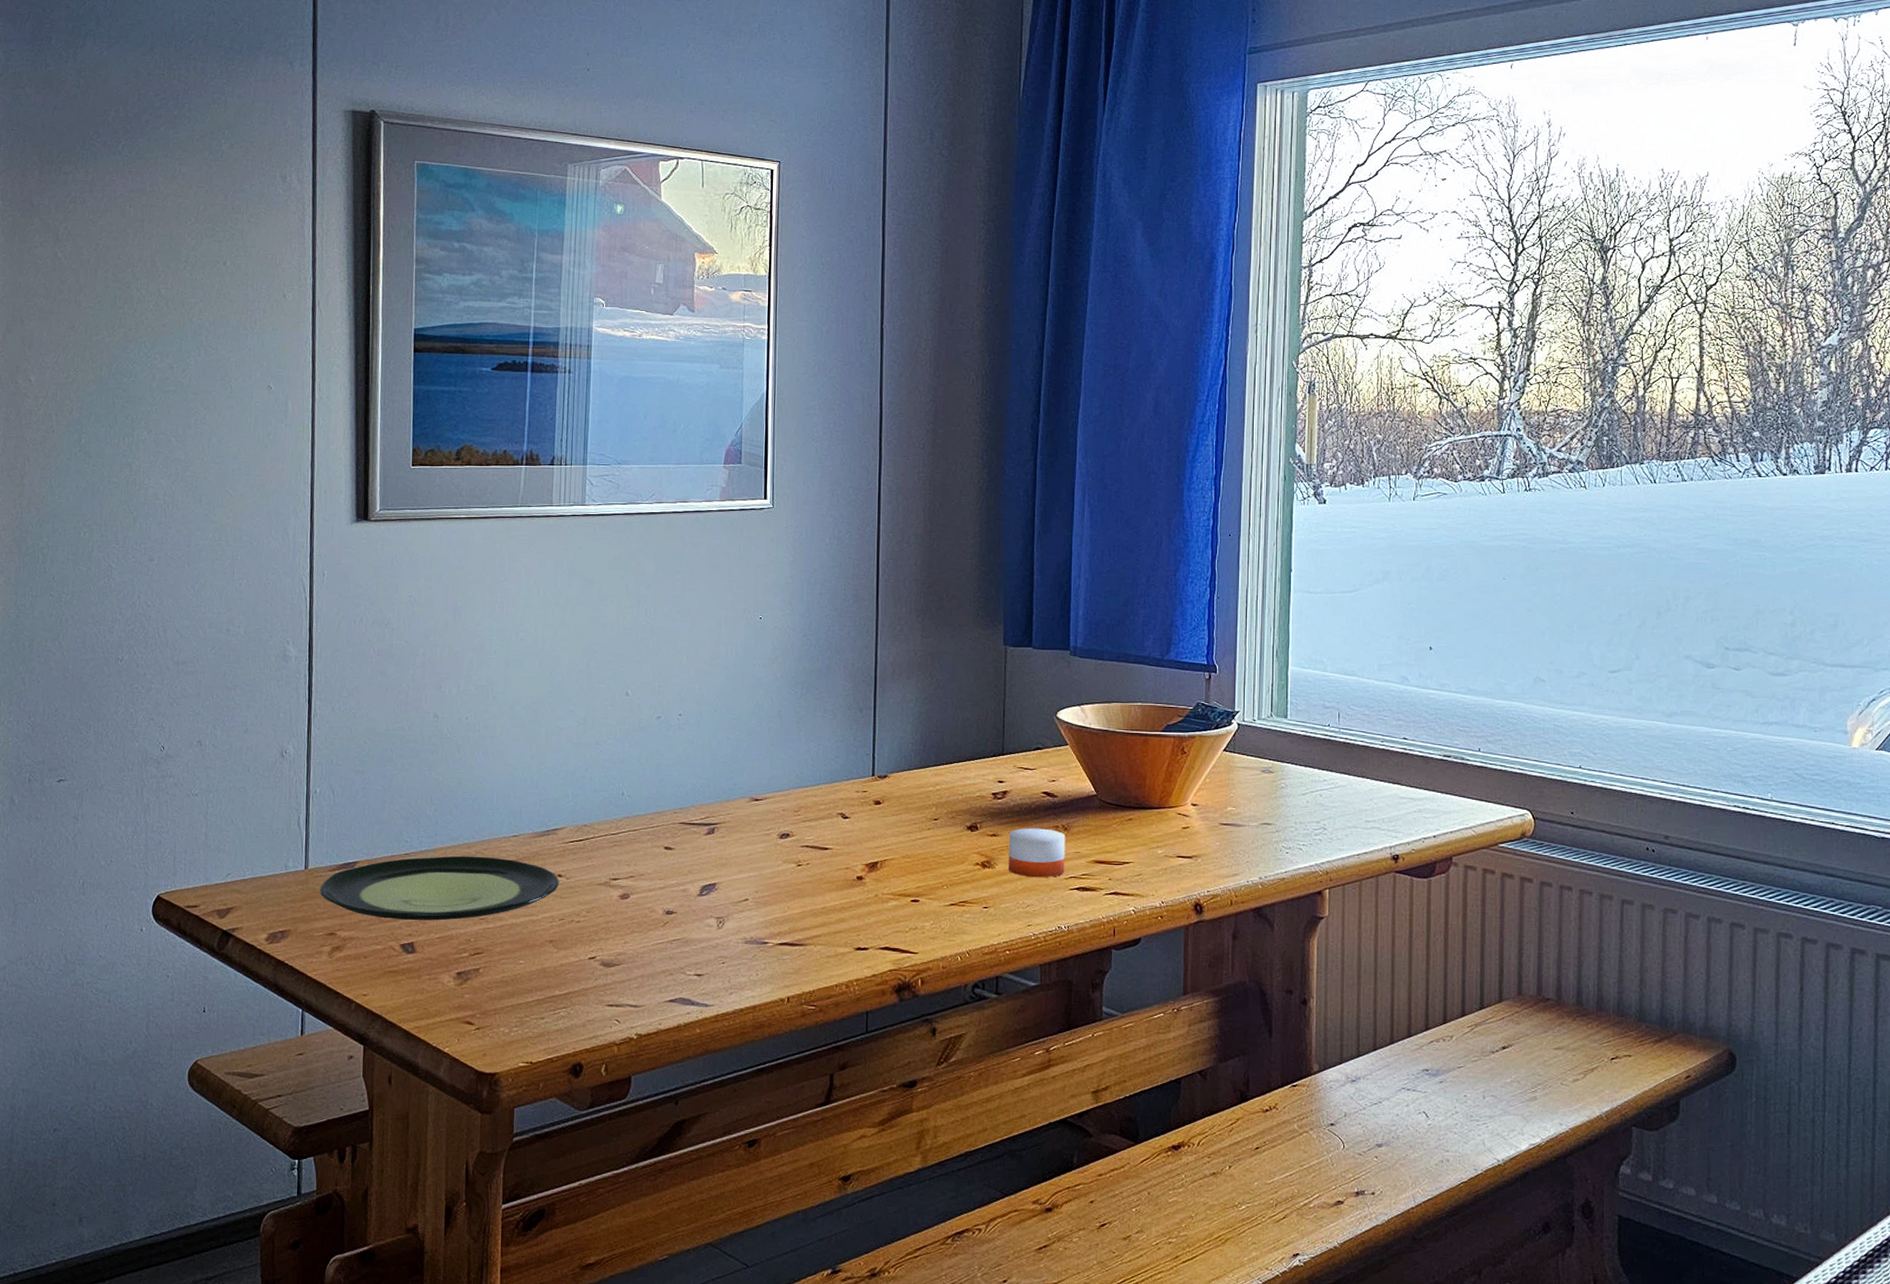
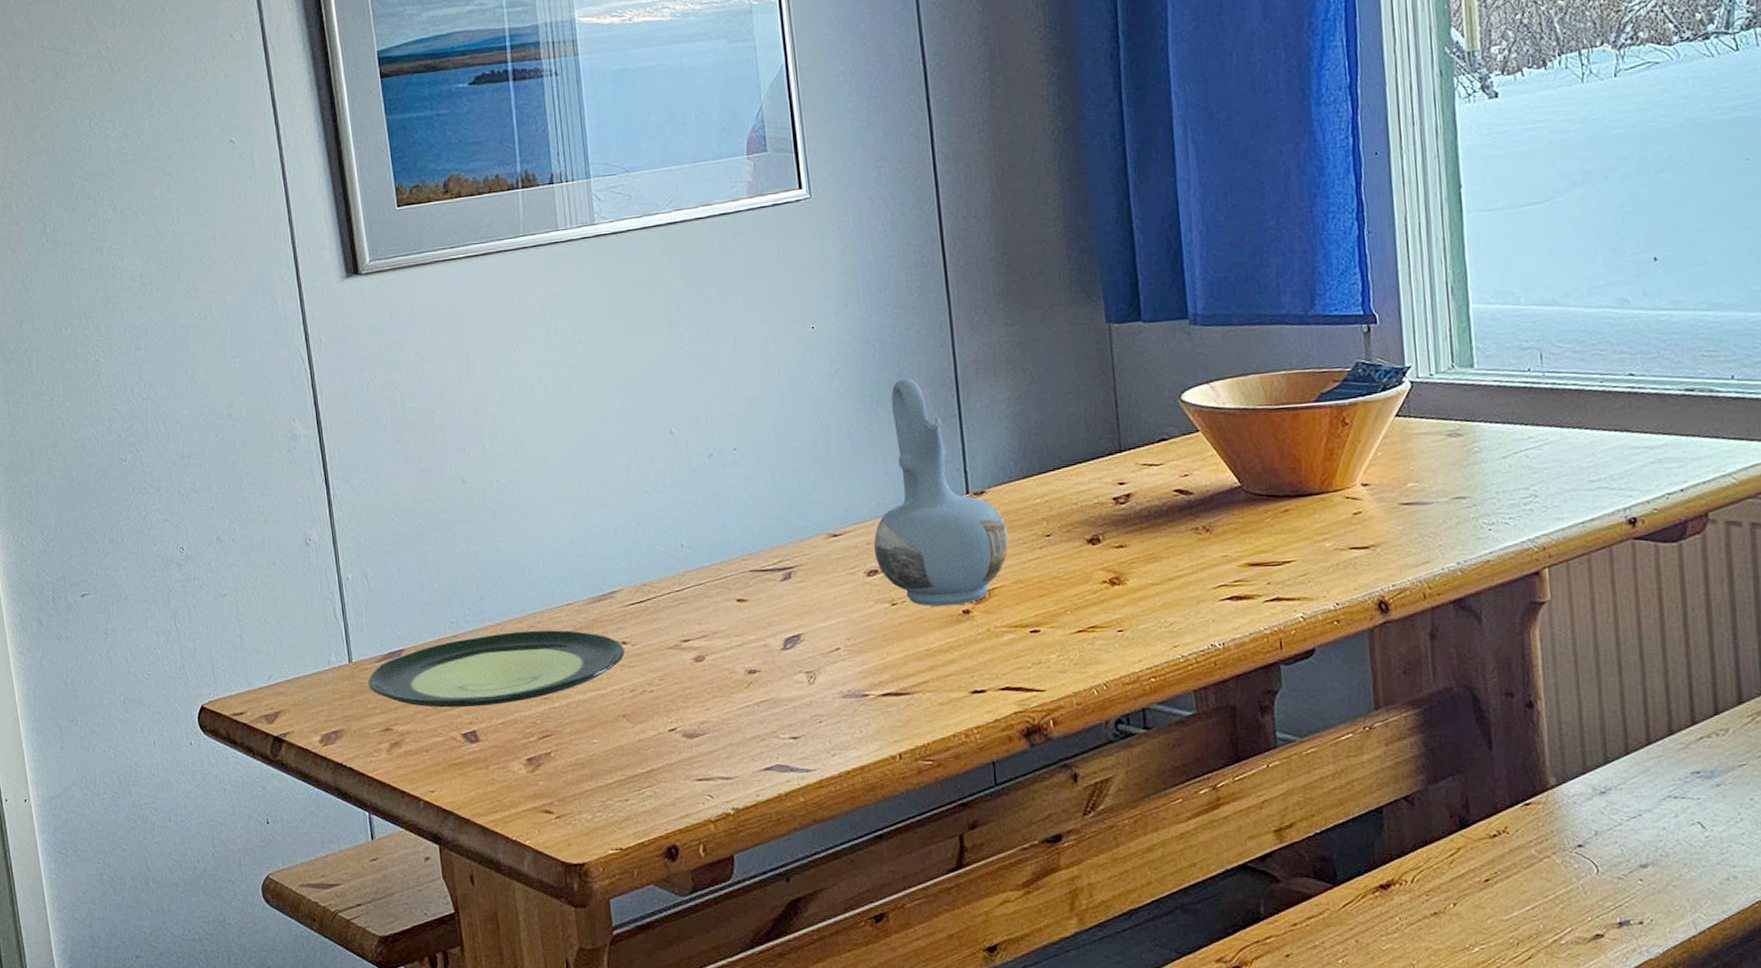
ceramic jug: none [789,671,902,872] -> present [874,378,1009,607]
candle: present [1009,828,1066,878] -> none [1139,532,1212,591]

